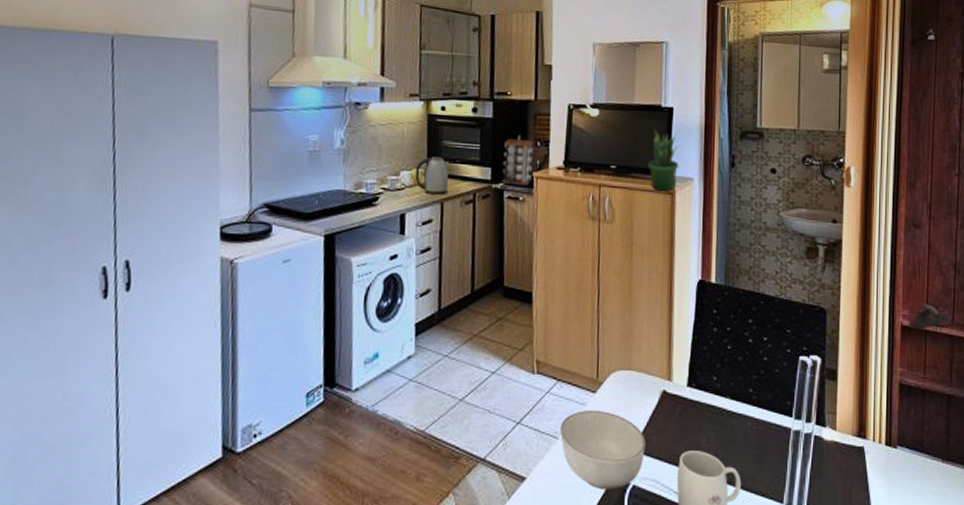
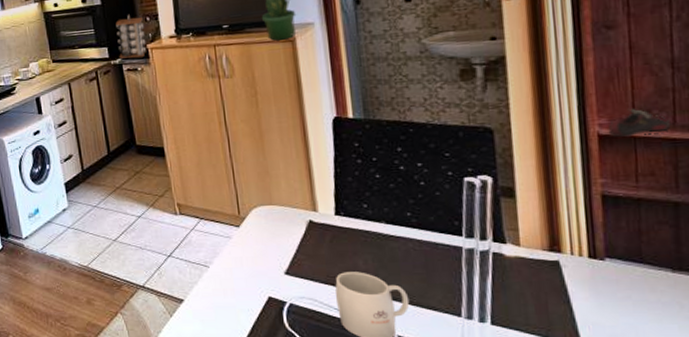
kettle: present [415,156,449,196] -> none [41,46,73,79]
bowl: present [559,411,646,490] -> none [209,242,298,308]

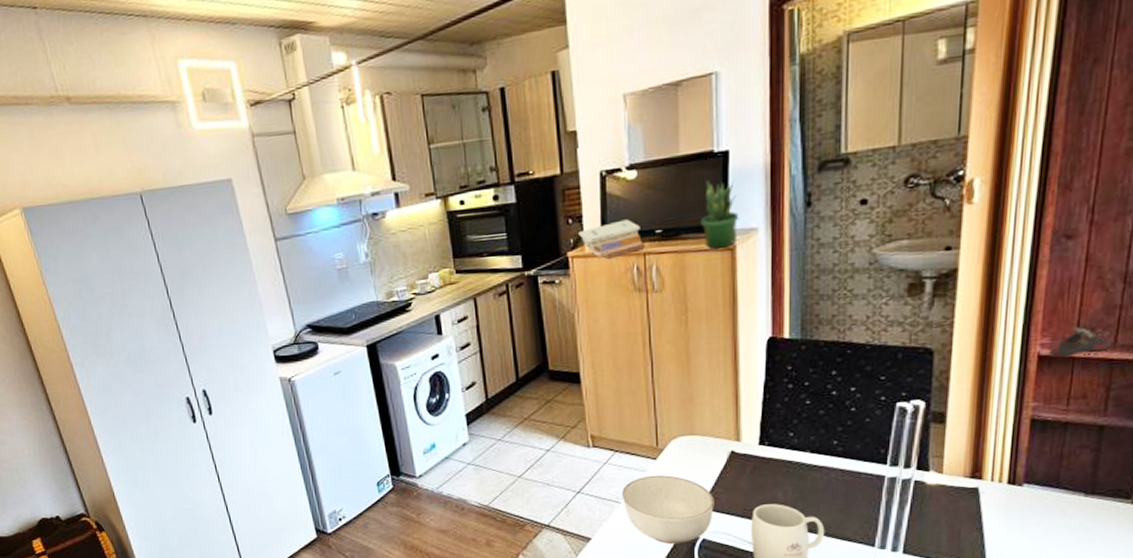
spice rack: present [115,14,146,59] -> none [532,215,566,270]
books: none [156,17,214,50] -> present [579,219,644,259]
bowl: none [209,242,298,308] -> present [621,475,714,545]

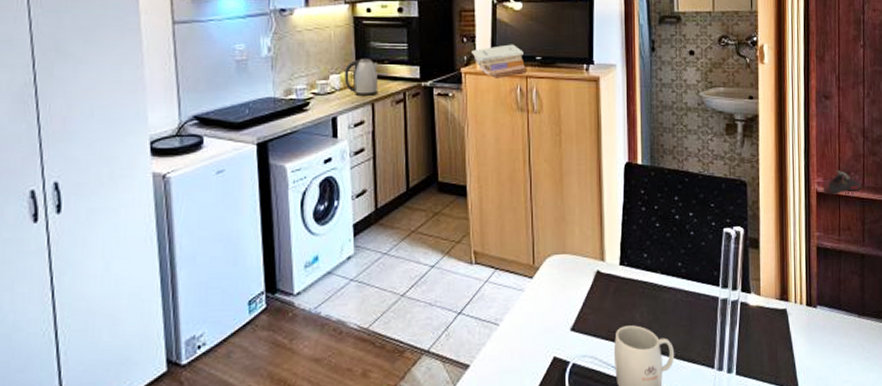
kettle: none [443,253,480,293] -> present [344,58,379,97]
bowl: present [621,475,714,545] -> none [500,295,583,371]
planter: present [701,180,738,249] -> none [572,20,601,79]

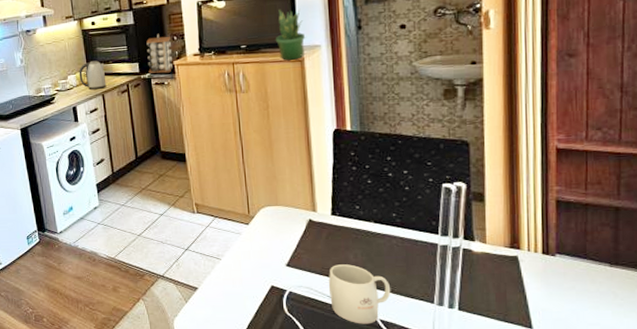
spice rack: none [431,32,461,82] -> present [146,33,173,74]
books: present [472,44,526,78] -> none [182,37,232,67]
planter: none [572,20,601,79] -> present [276,9,305,60]
shoe: present [823,169,860,196] -> none [565,126,616,152]

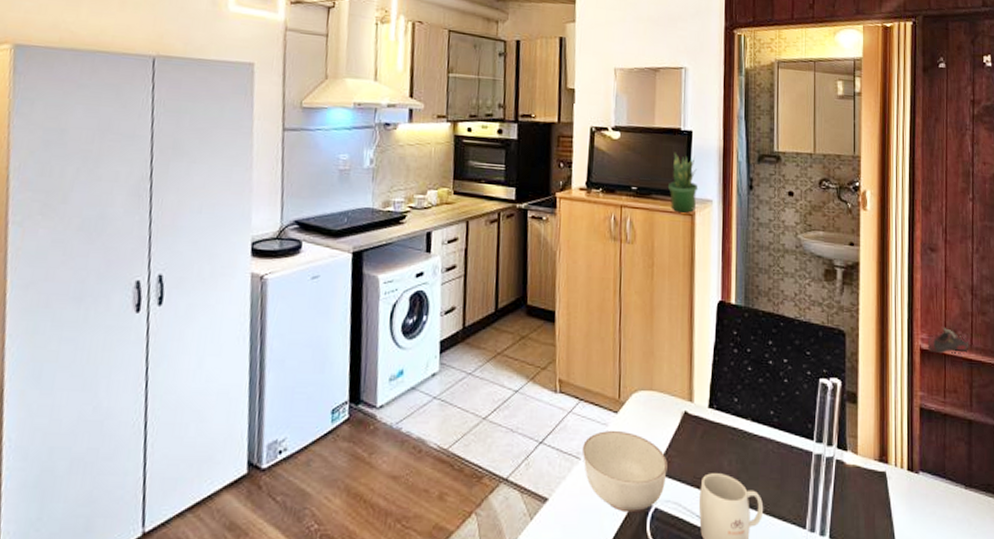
kettle: present [79,60,107,91] -> none [441,176,475,215]
spice rack: present [146,33,173,74] -> none [526,155,557,206]
bowl: none [221,238,298,296] -> present [582,431,668,513]
shoe: none [565,126,616,152] -> present [927,326,968,354]

